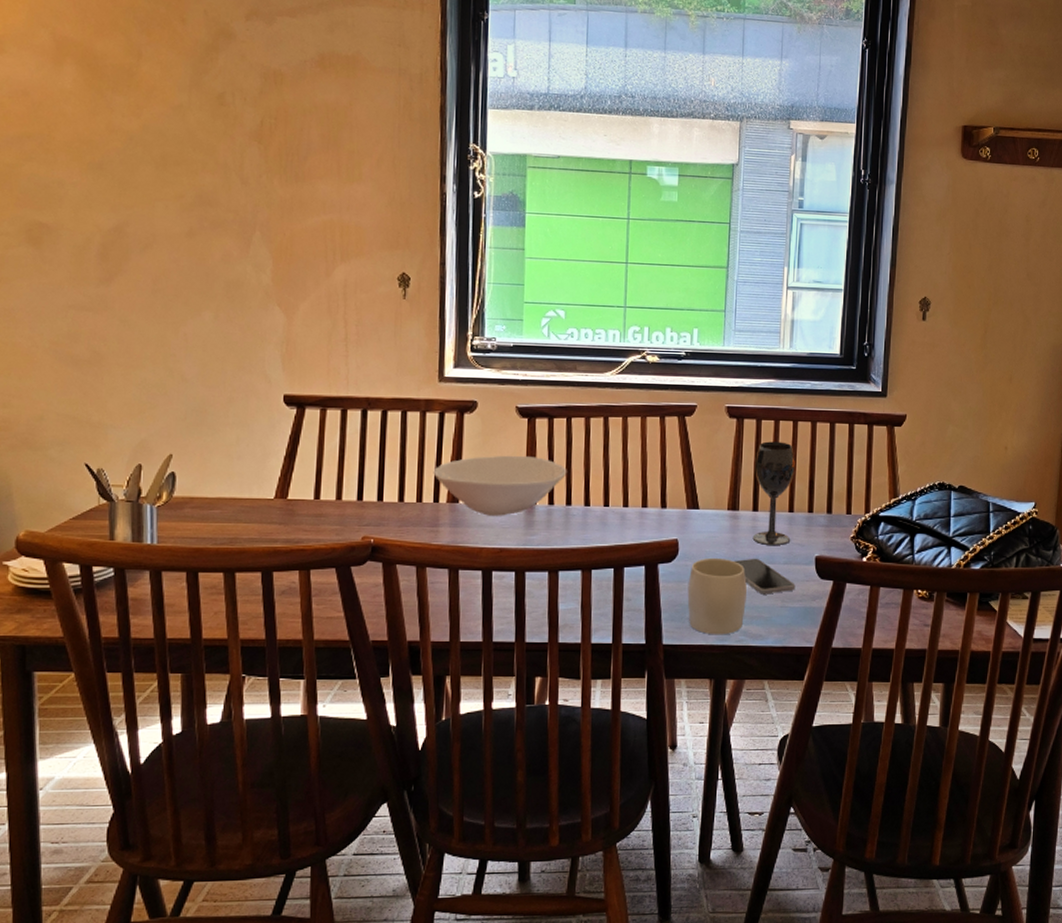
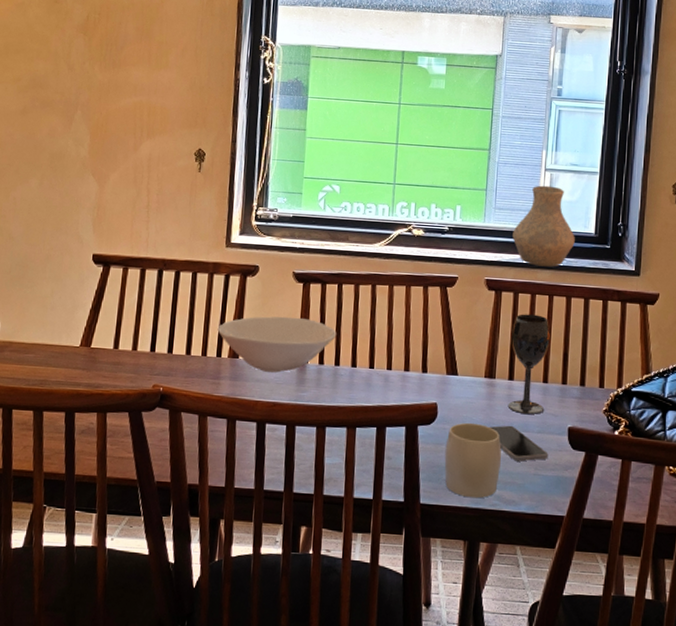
vase: none [754,304,820,391] -> present [512,185,575,267]

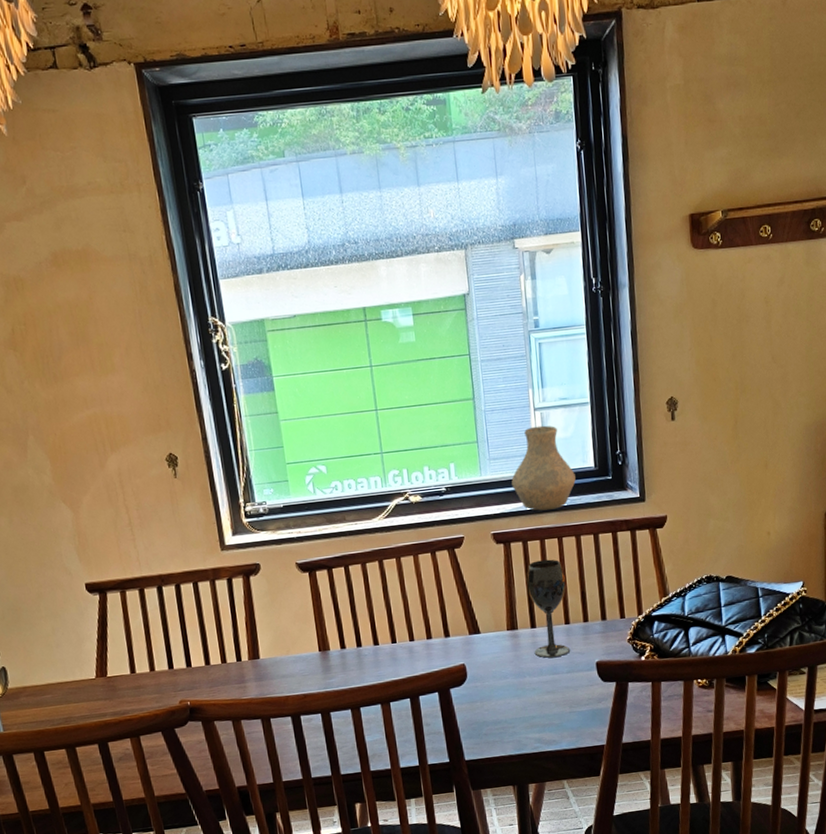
bowl: present [217,316,337,373] -> none [231,606,353,667]
mug: present [444,422,502,499] -> none [480,675,537,746]
mobile phone: present [489,425,549,462] -> none [519,671,581,704]

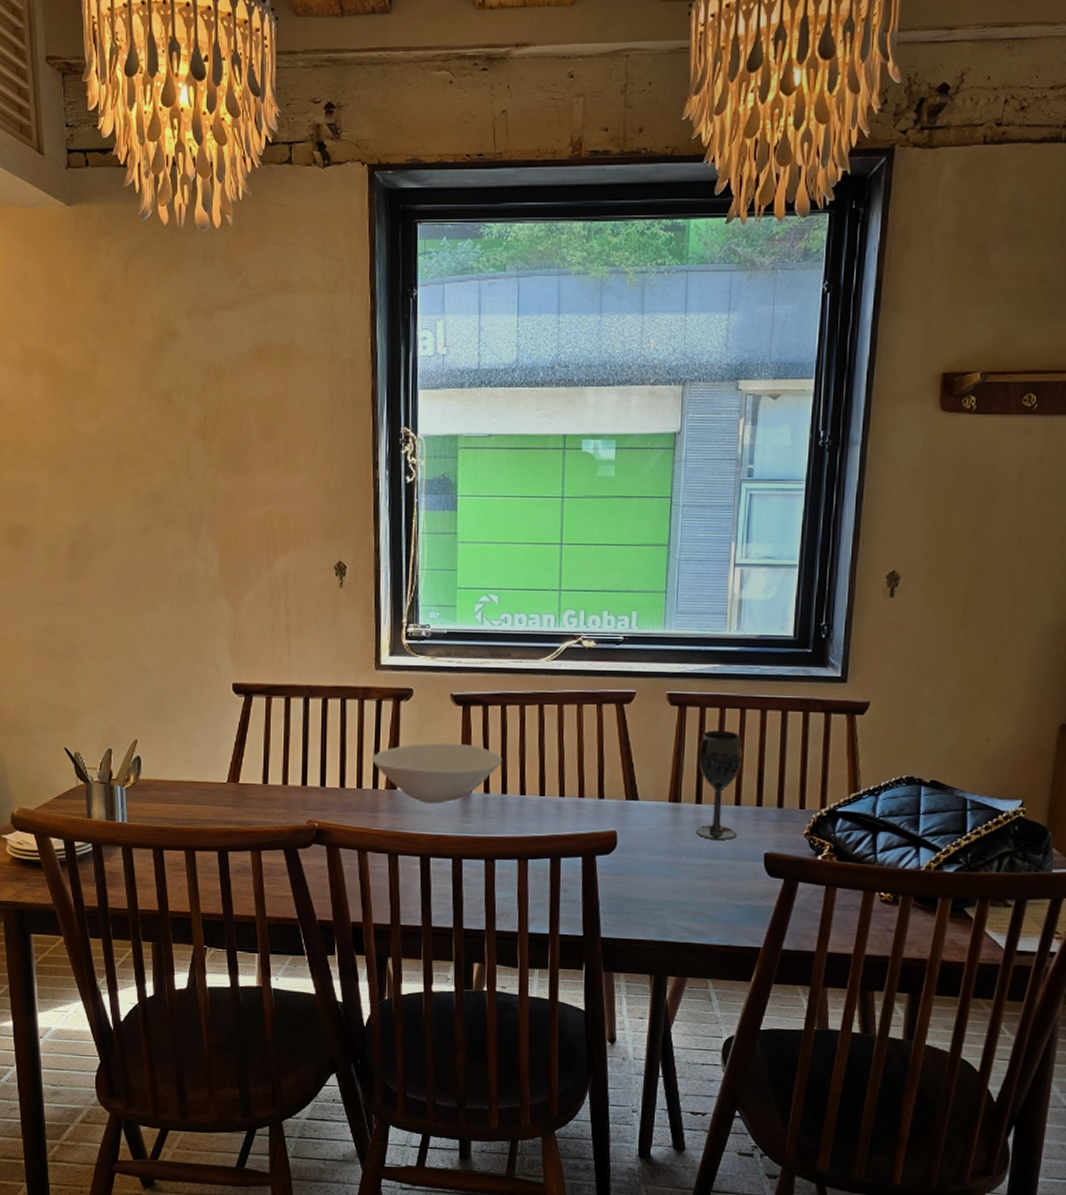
bowl: none [231,606,353,667] -> present [372,743,502,804]
vase: present [511,425,576,511] -> none [697,583,770,677]

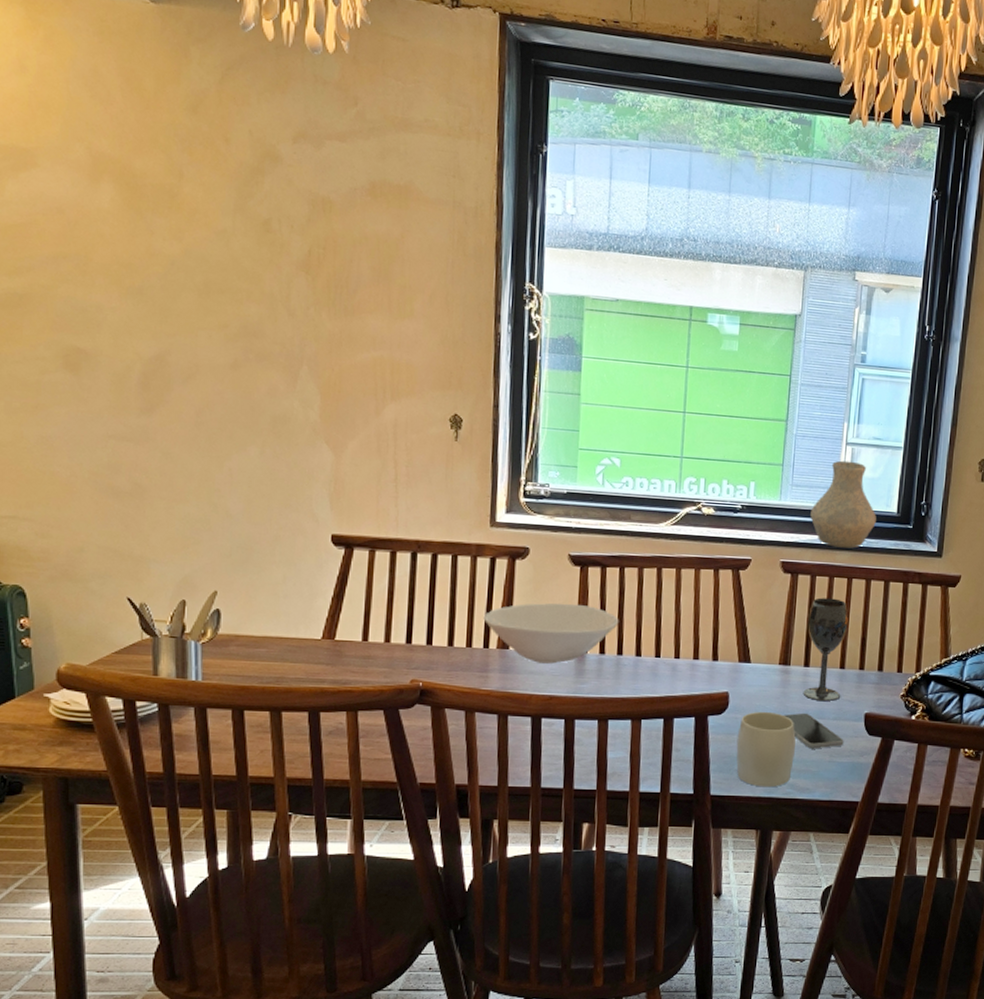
mug: none [626,850,689,931] -> present [736,711,796,788]
mobile phone: none [675,852,742,891] -> present [783,713,844,749]
vase: none [697,583,770,677] -> present [810,460,876,549]

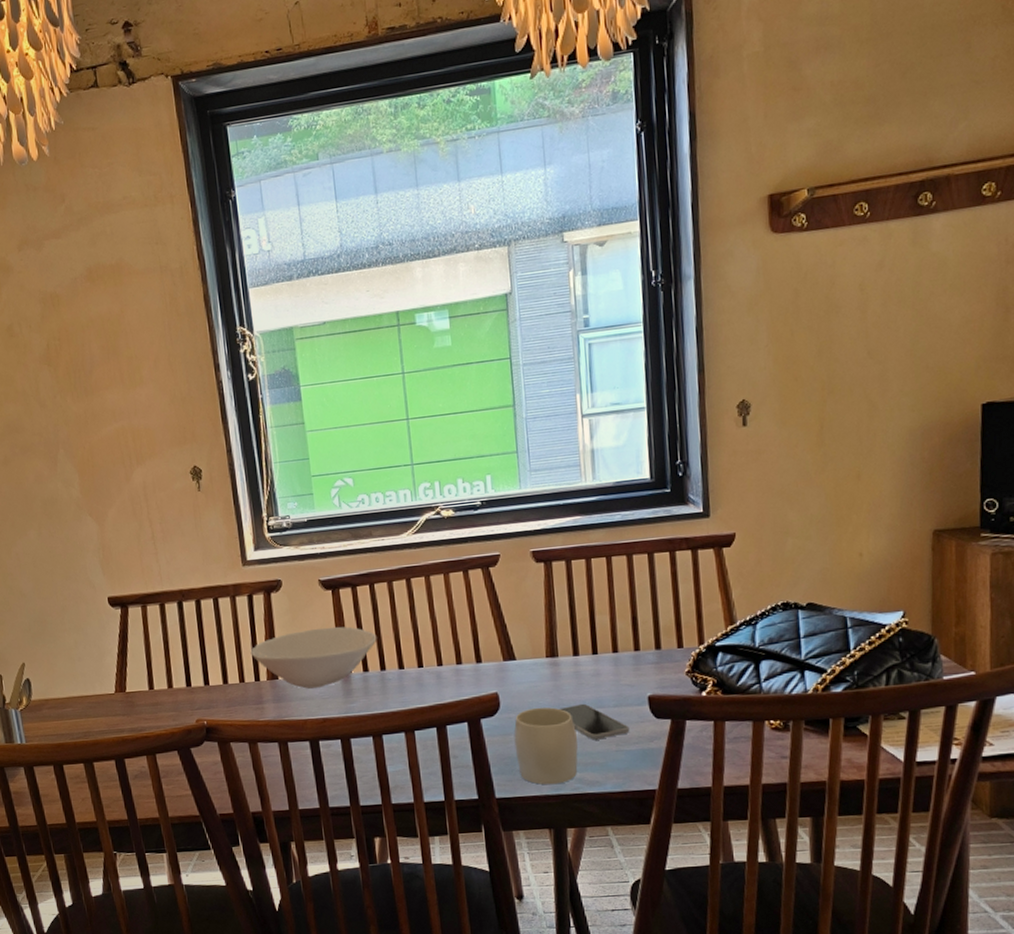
wine glass: present [803,597,848,702] -> none [569,580,617,690]
vase: present [810,460,876,549] -> none [554,433,628,527]

